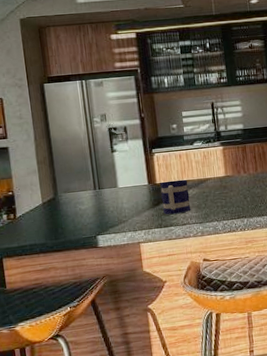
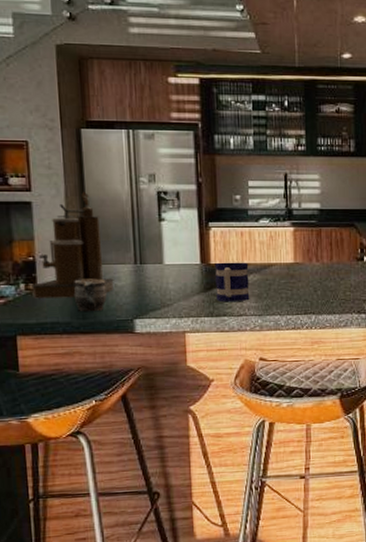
coffee maker: none [11,135,79,226] -> present [30,192,114,299]
mug: none [46,205,74,234] -> present [74,278,107,312]

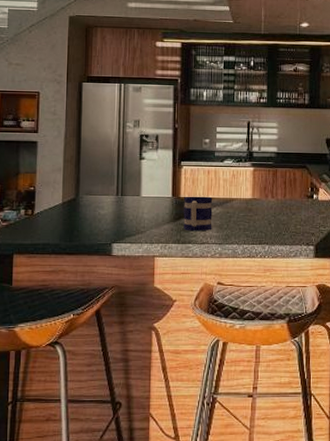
coffee maker: present [30,192,114,299] -> none [29,134,98,223]
mug: present [74,278,107,312] -> none [64,207,91,236]

